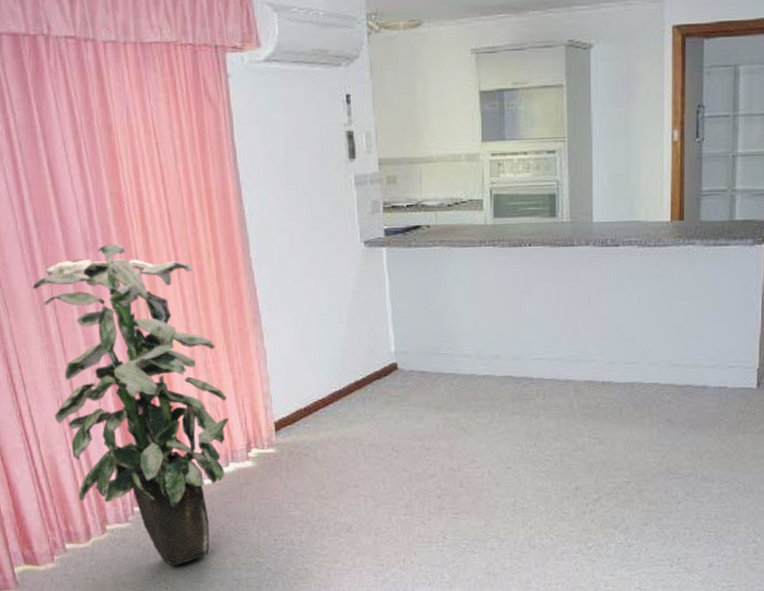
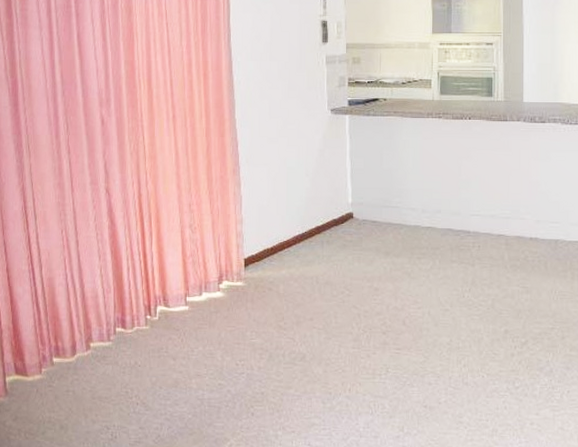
indoor plant: present [32,243,229,567] -> none [53,101,206,384]

